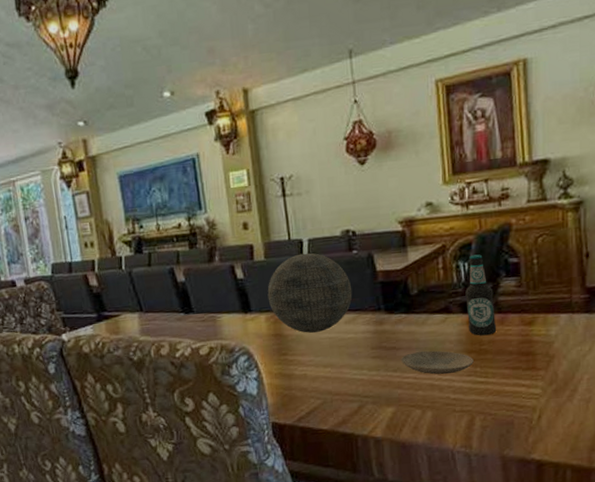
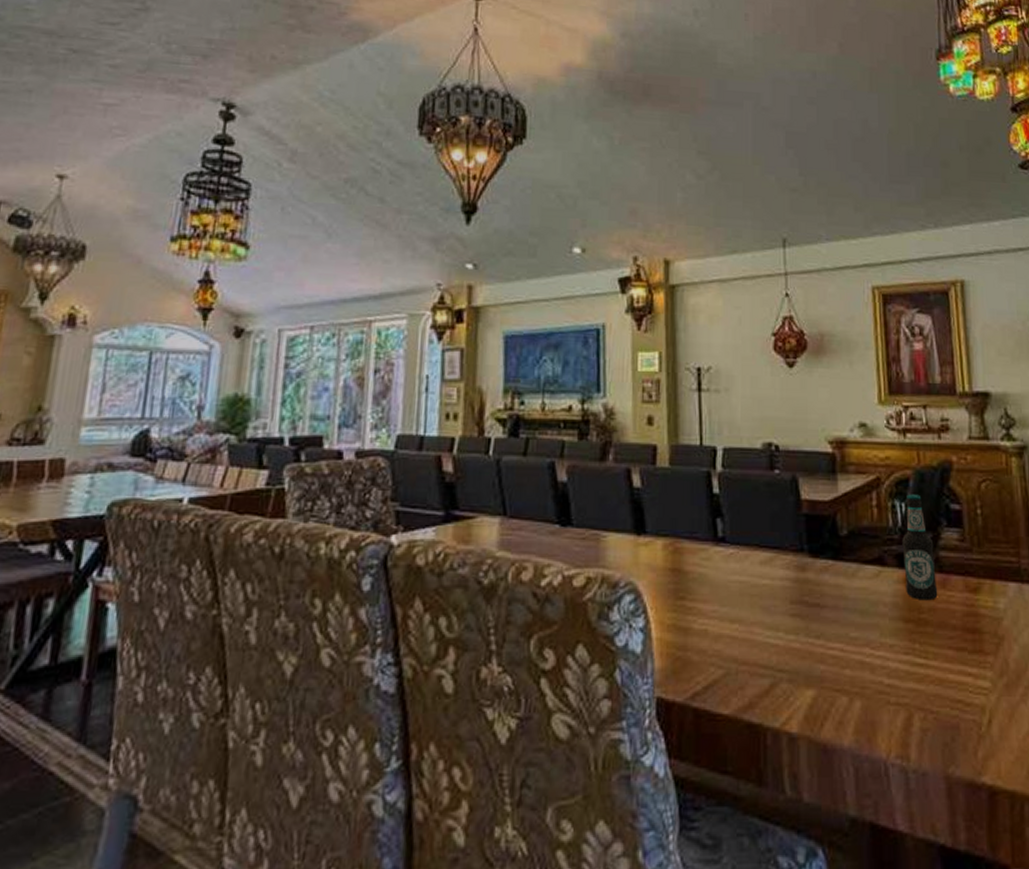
decorative orb: present [267,253,352,333] -> none [668,465,771,572]
plate: present [400,350,474,375] -> none [824,613,911,649]

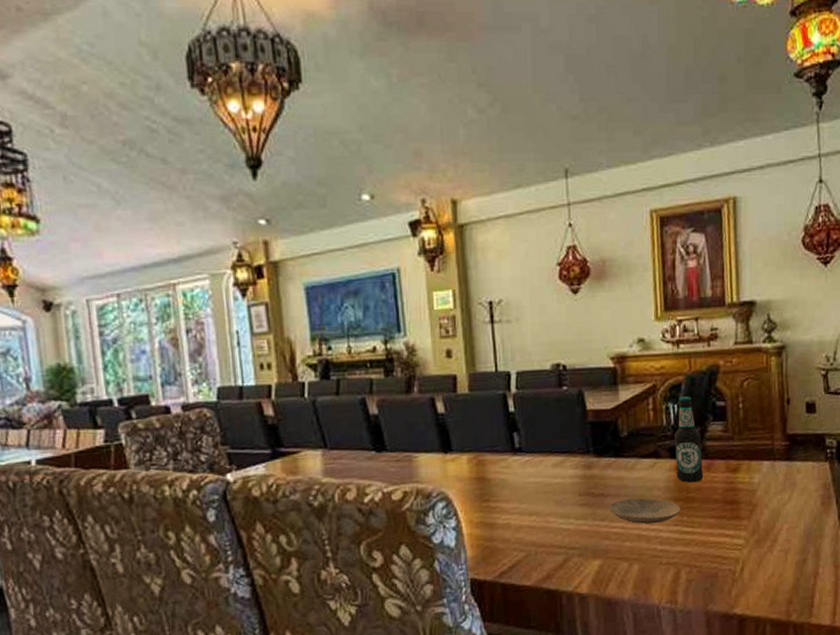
plate: none [824,613,911,649] -> present [608,498,681,524]

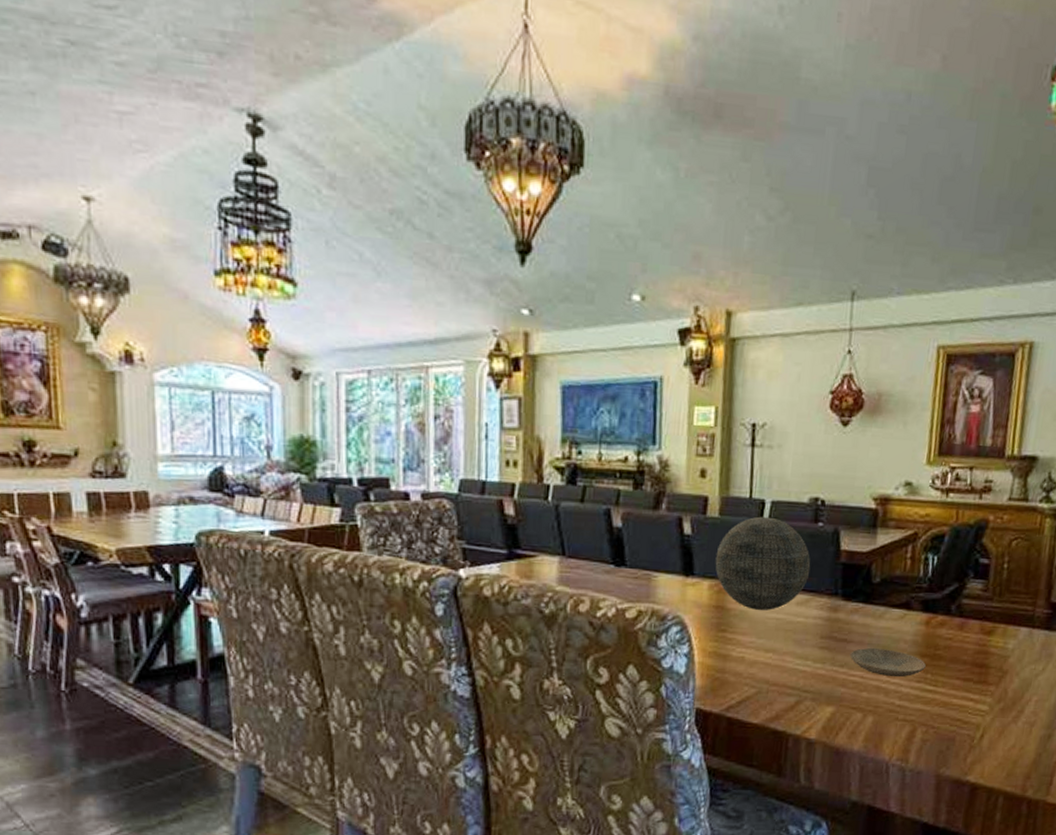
decorative orb: none [470,387,561,477] -> present [715,516,811,610]
bottle: present [674,396,704,483] -> none [926,548,959,640]

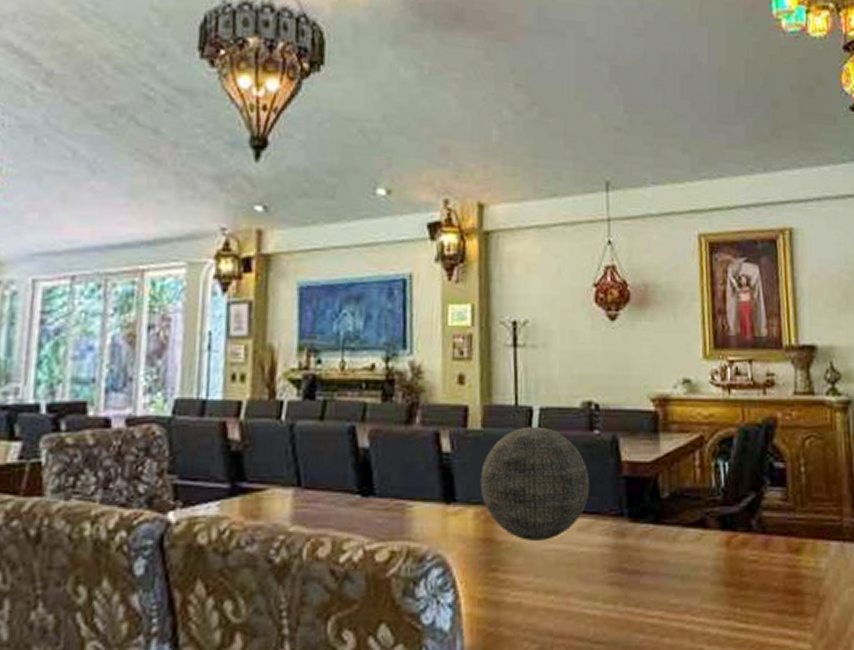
plate: present [849,647,926,678] -> none [644,578,733,615]

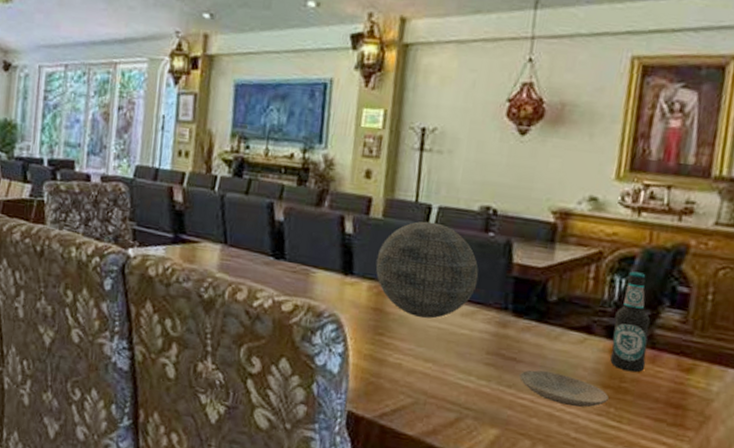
plate: none [644,578,733,615] -> present [518,370,609,408]
bottle: none [725,453,760,563] -> present [610,271,651,373]

